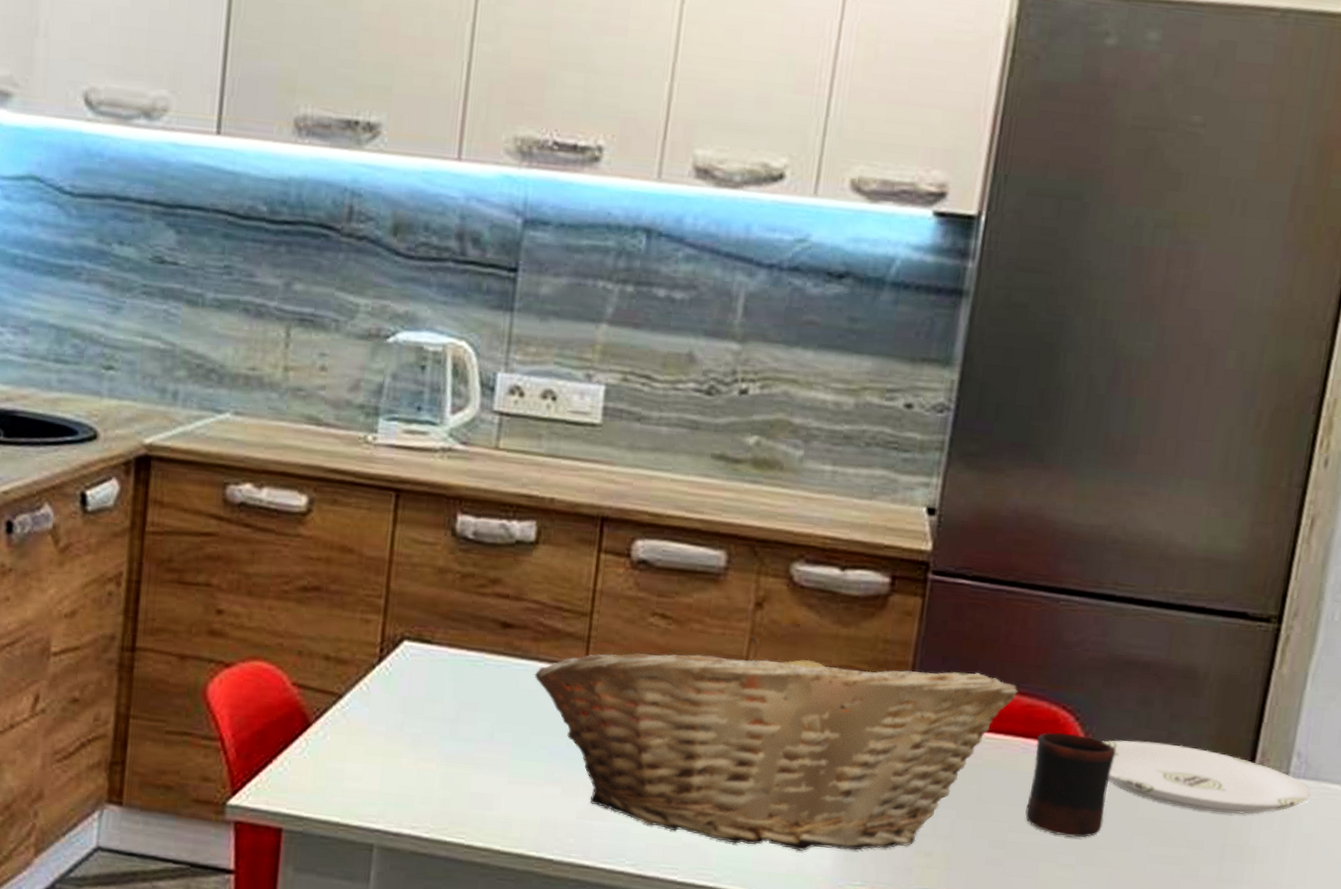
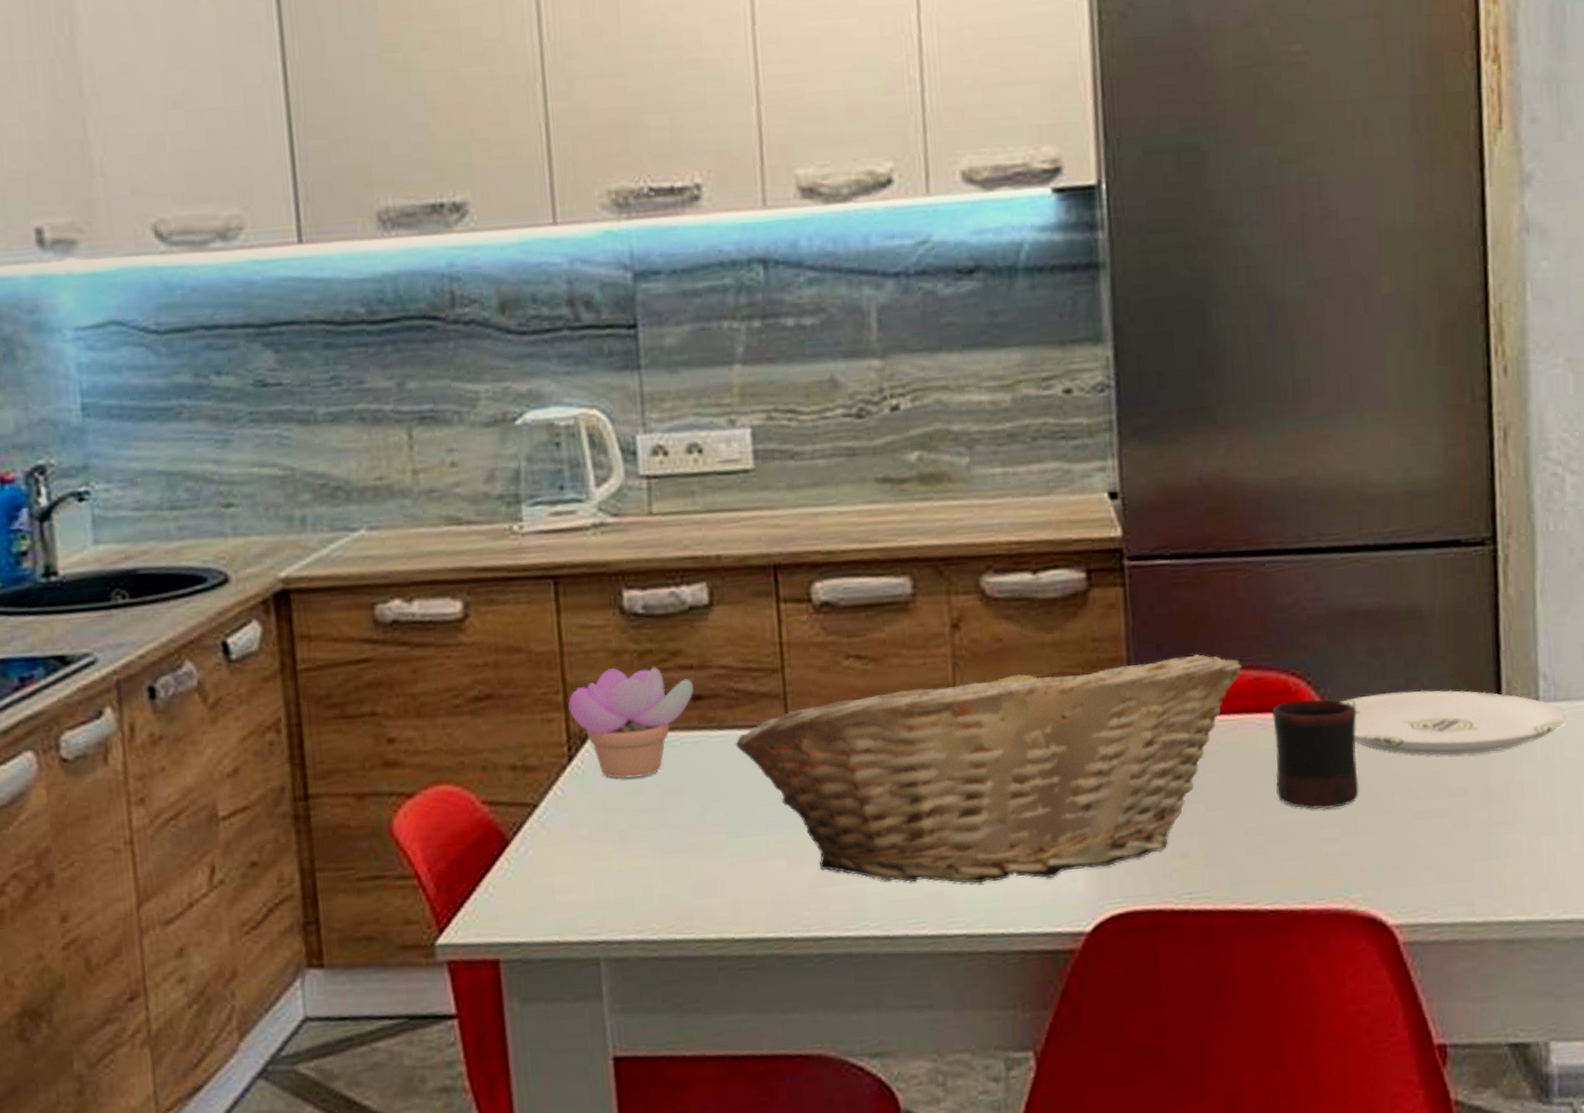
succulent plant: none [387,583,507,689] -> present [568,666,694,779]

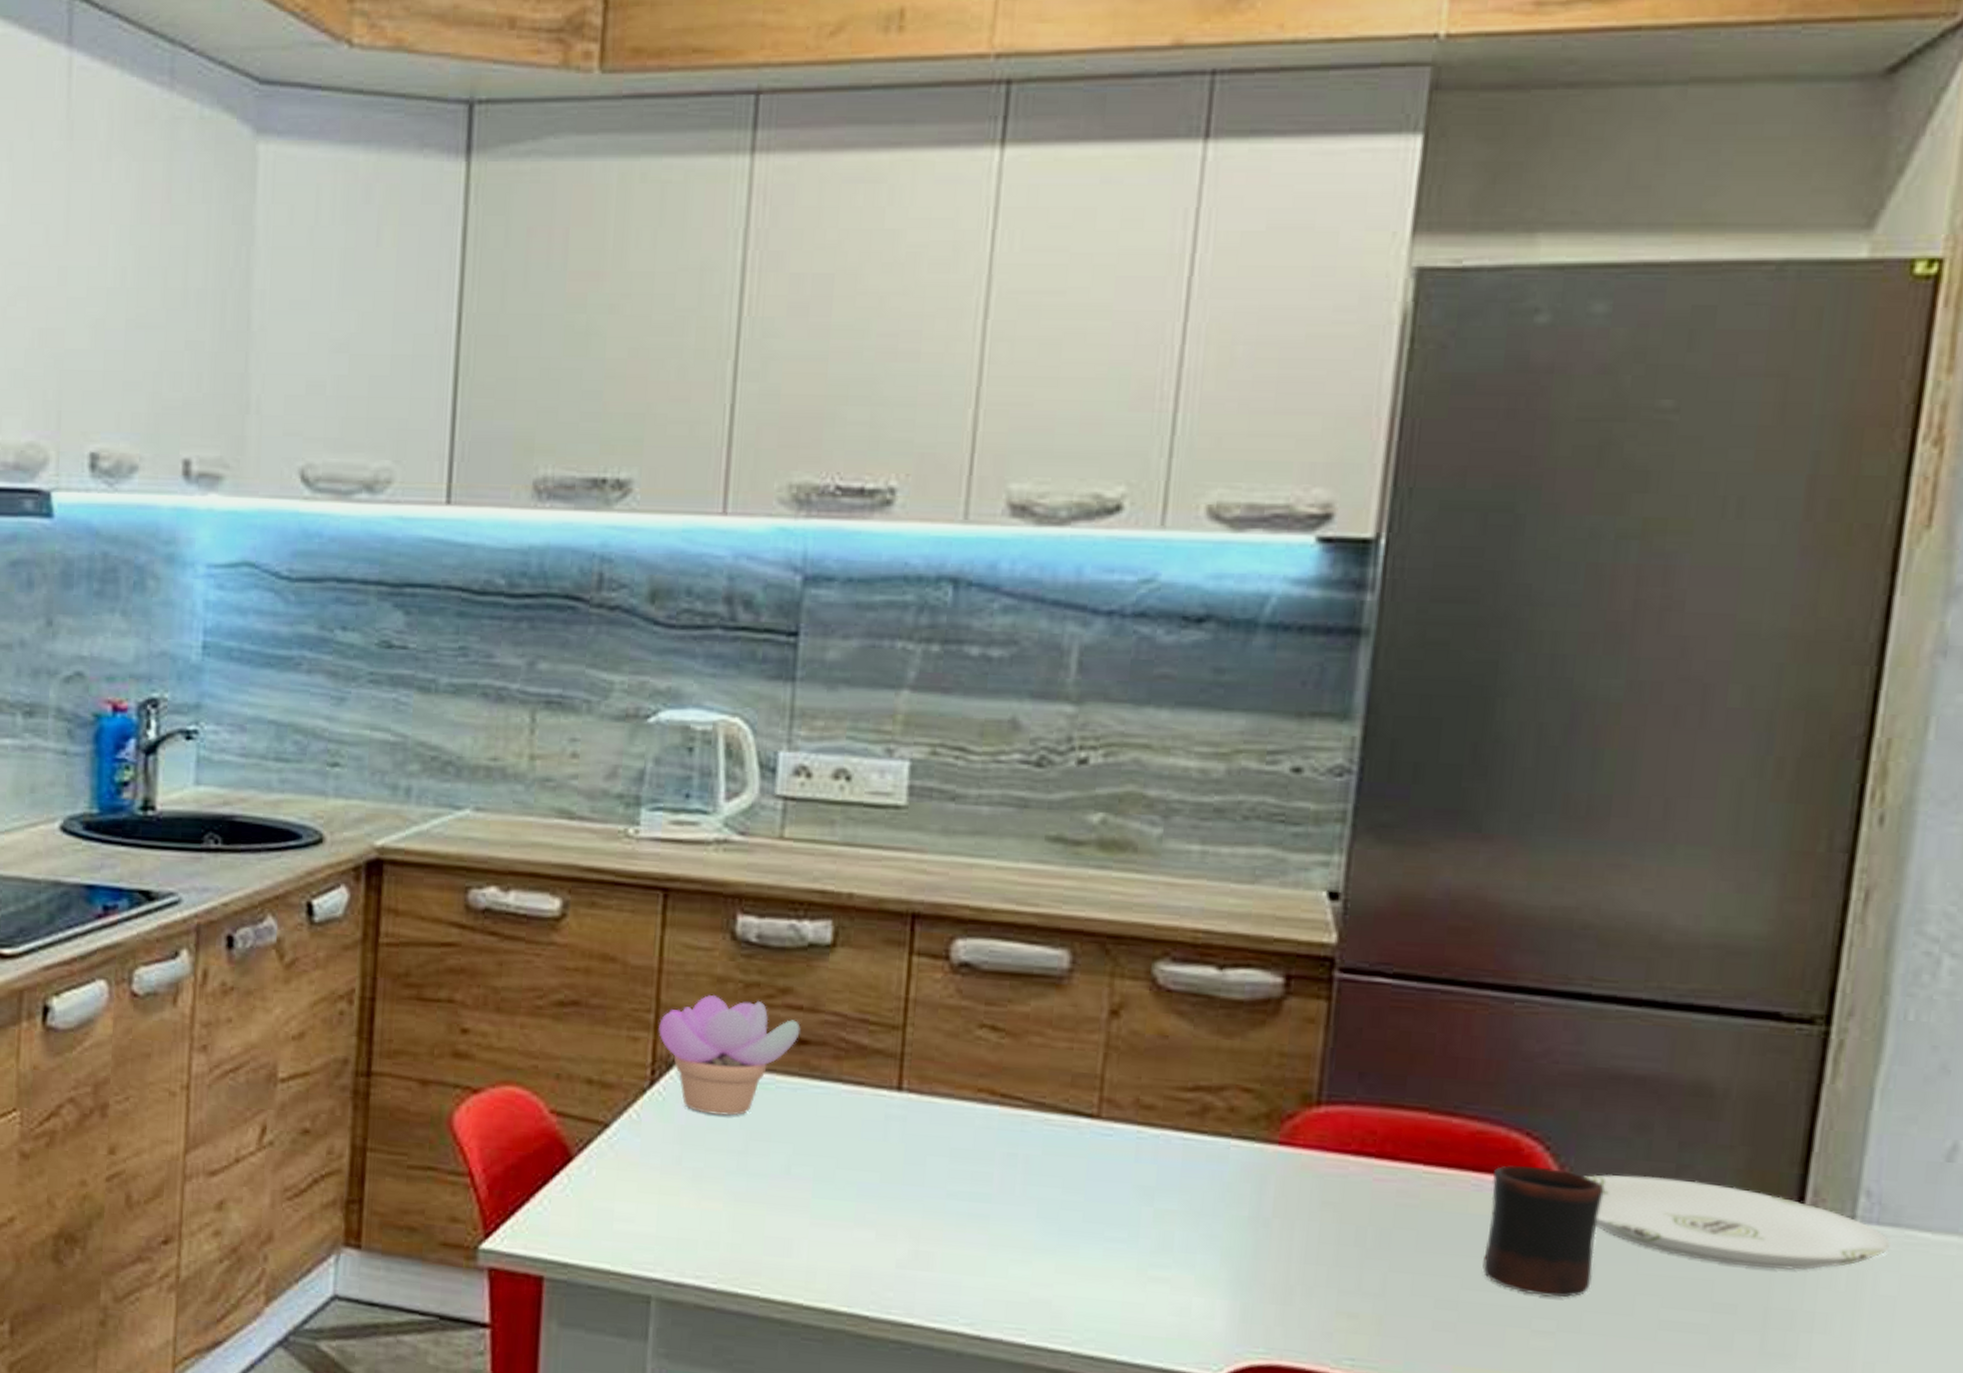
fruit basket: present [735,653,1242,884] -> none [837,1050,1464,1310]

